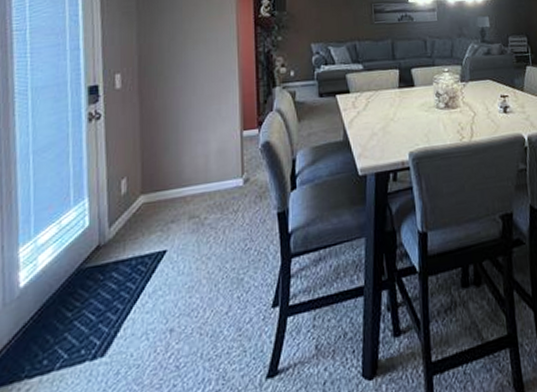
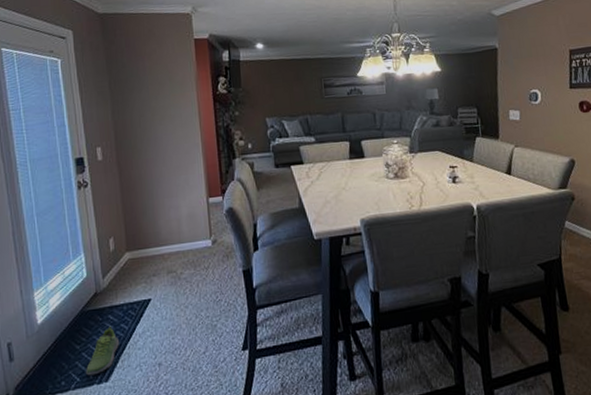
shoe: none [75,285,124,351] -> present [85,325,120,376]

